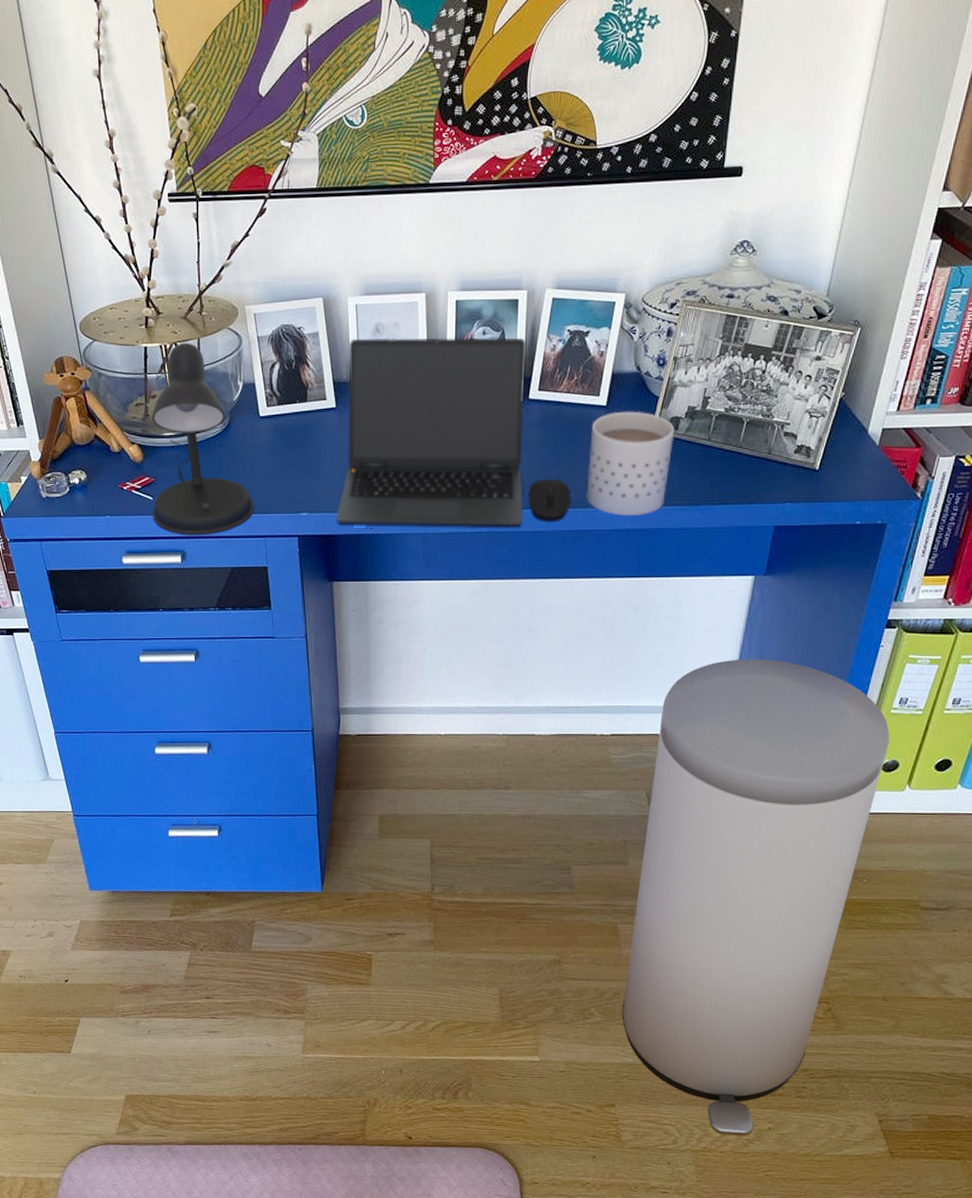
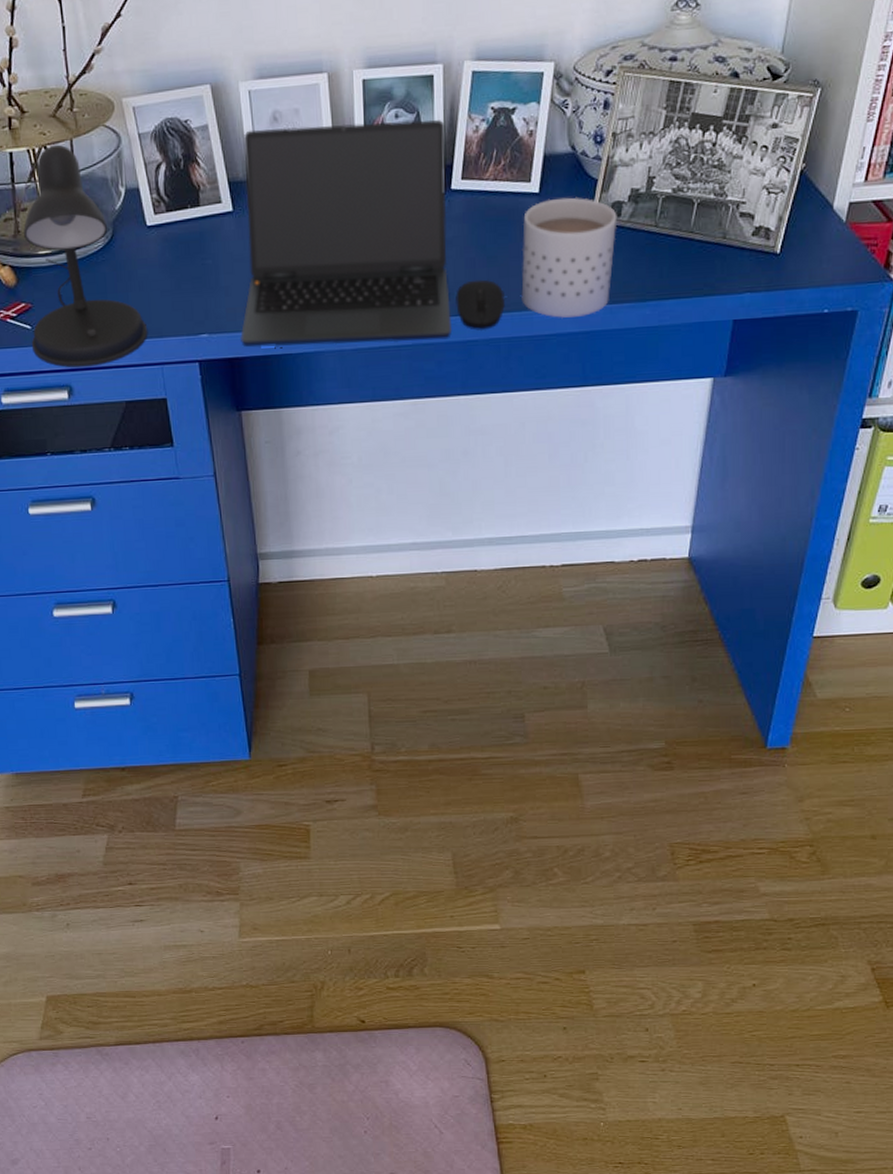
pedal bin: present [621,659,890,1136] -> none [587,470,869,996]

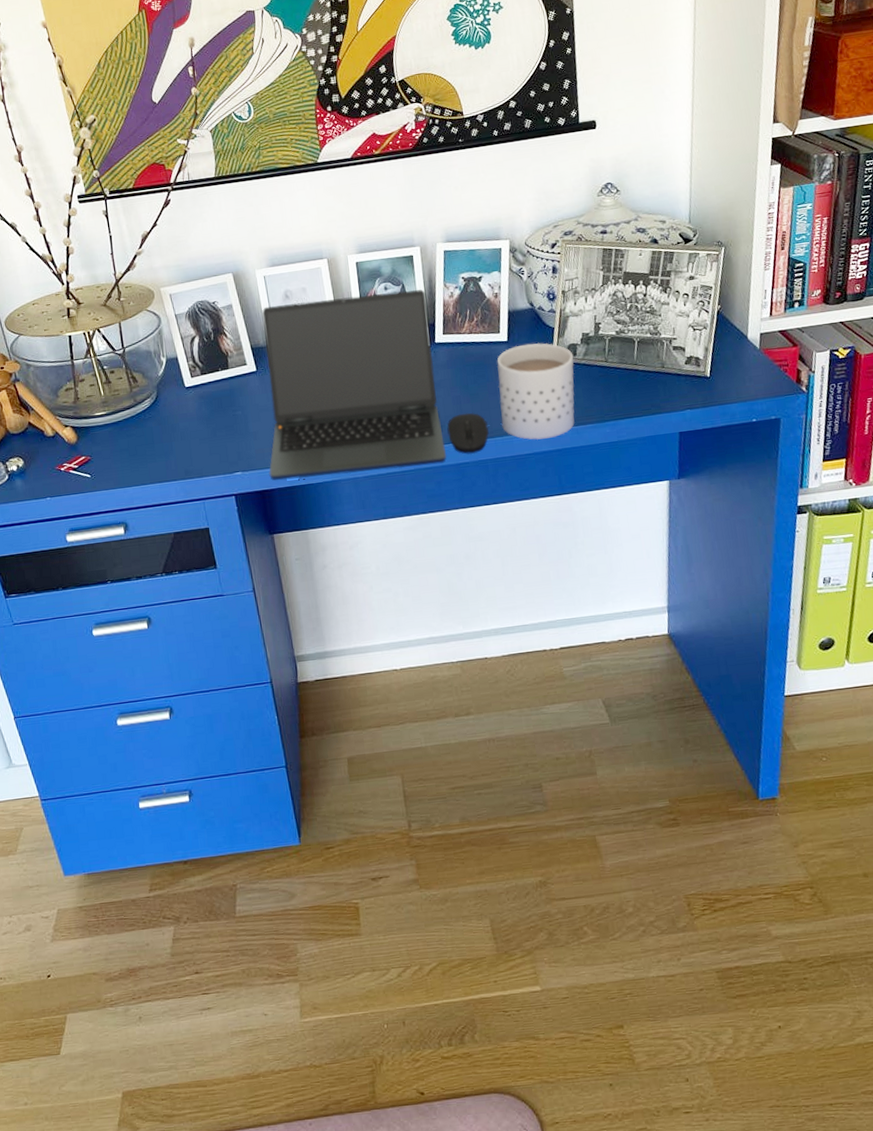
desk lamp: present [23,144,148,369] -> none [82,327,191,508]

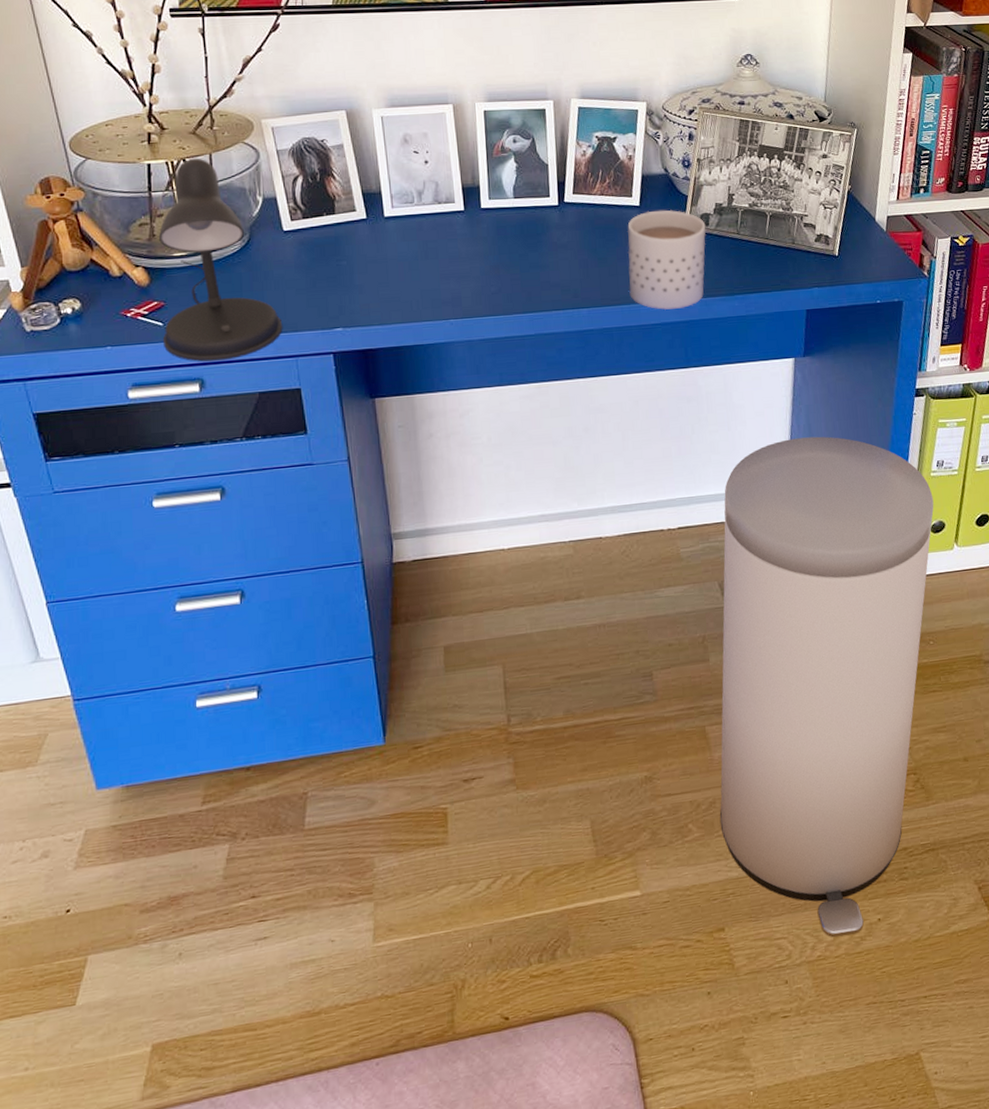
desk lamp: none [82,327,191,508] -> present [159,158,283,362]
laptop: present [262,289,447,481] -> none [374,144,571,340]
computer mouse: present [446,412,489,455] -> none [572,277,616,322]
pedal bin: none [604,556,822,1042] -> present [719,436,934,938]

